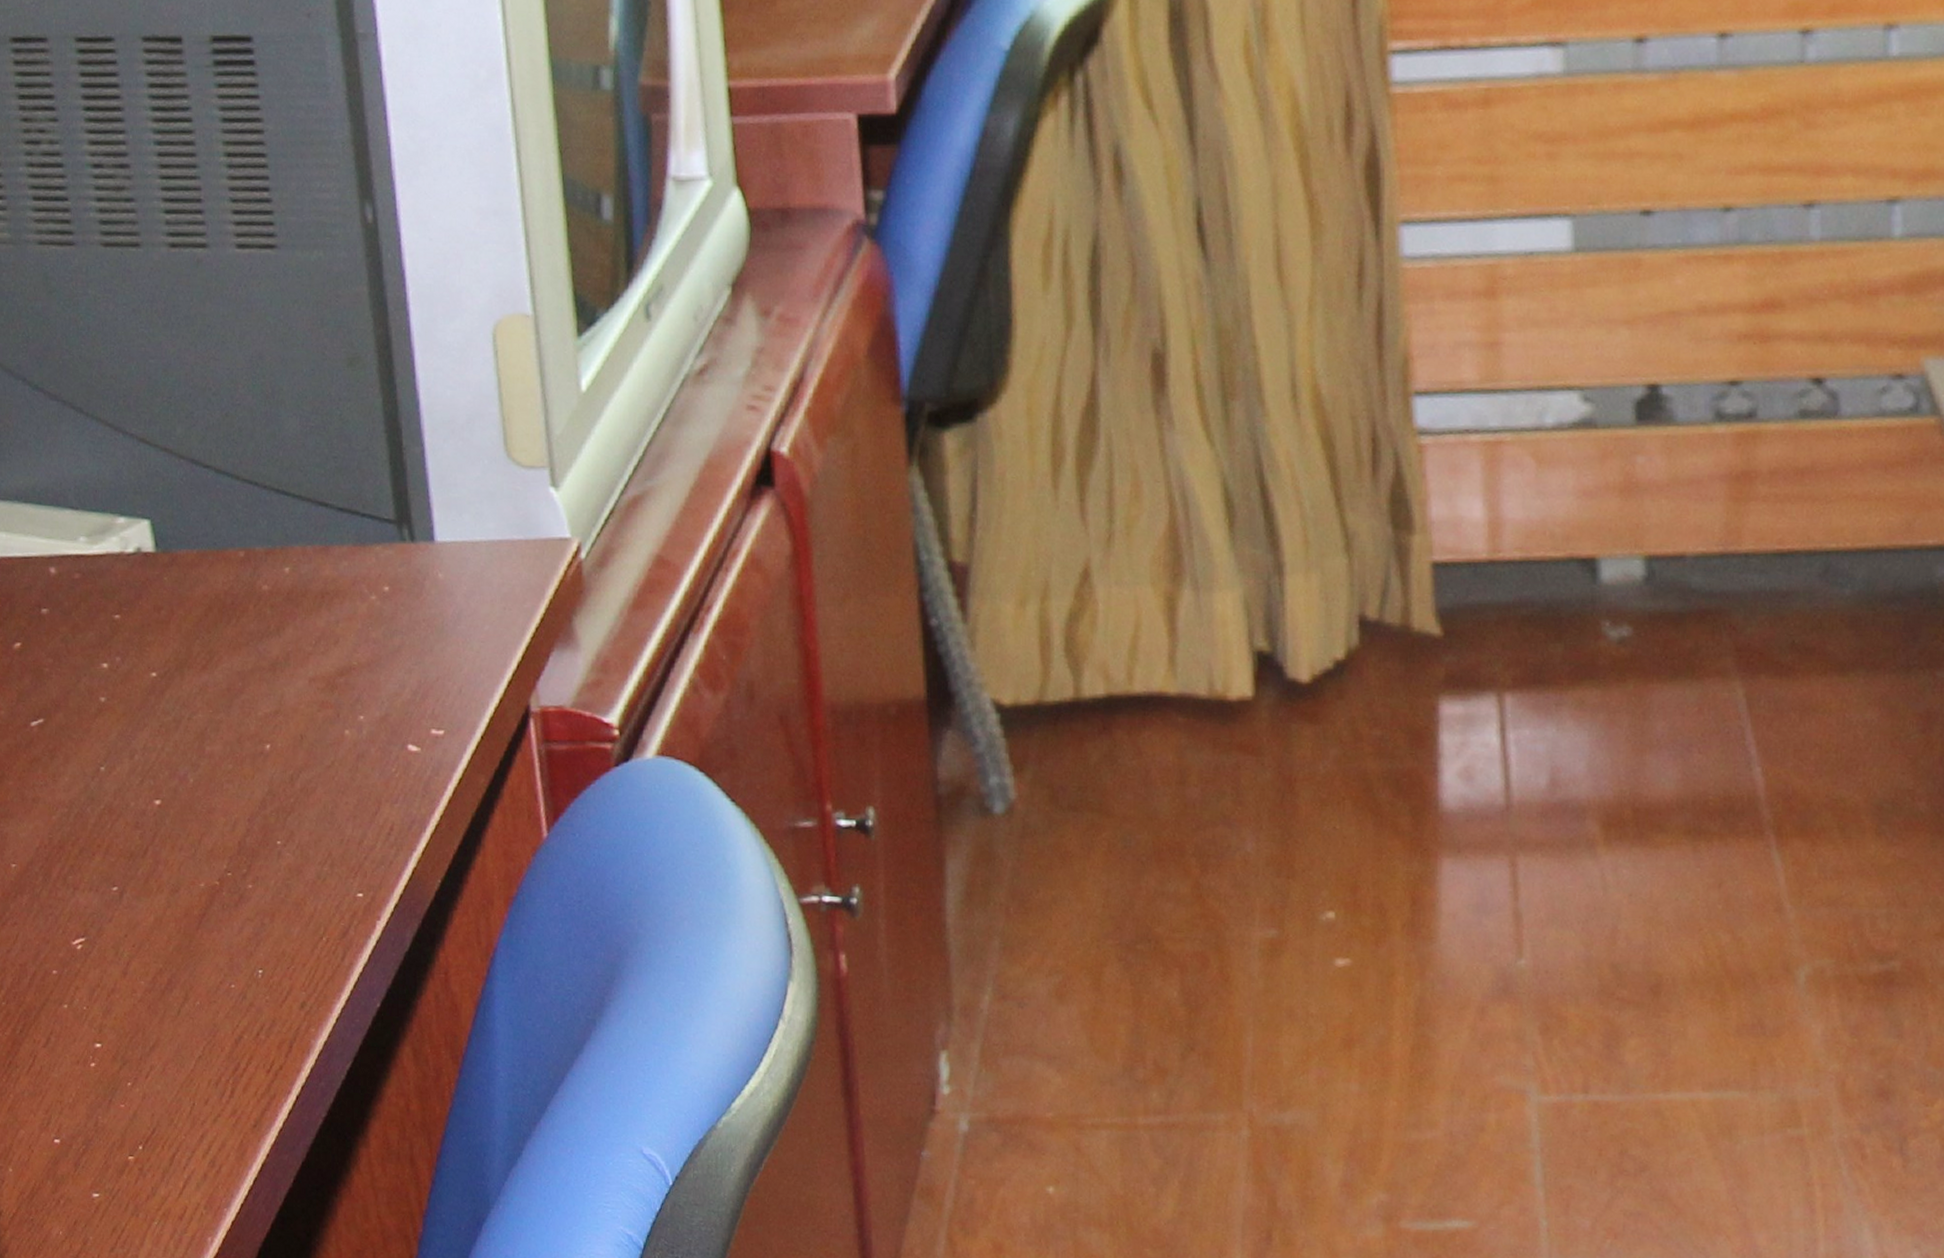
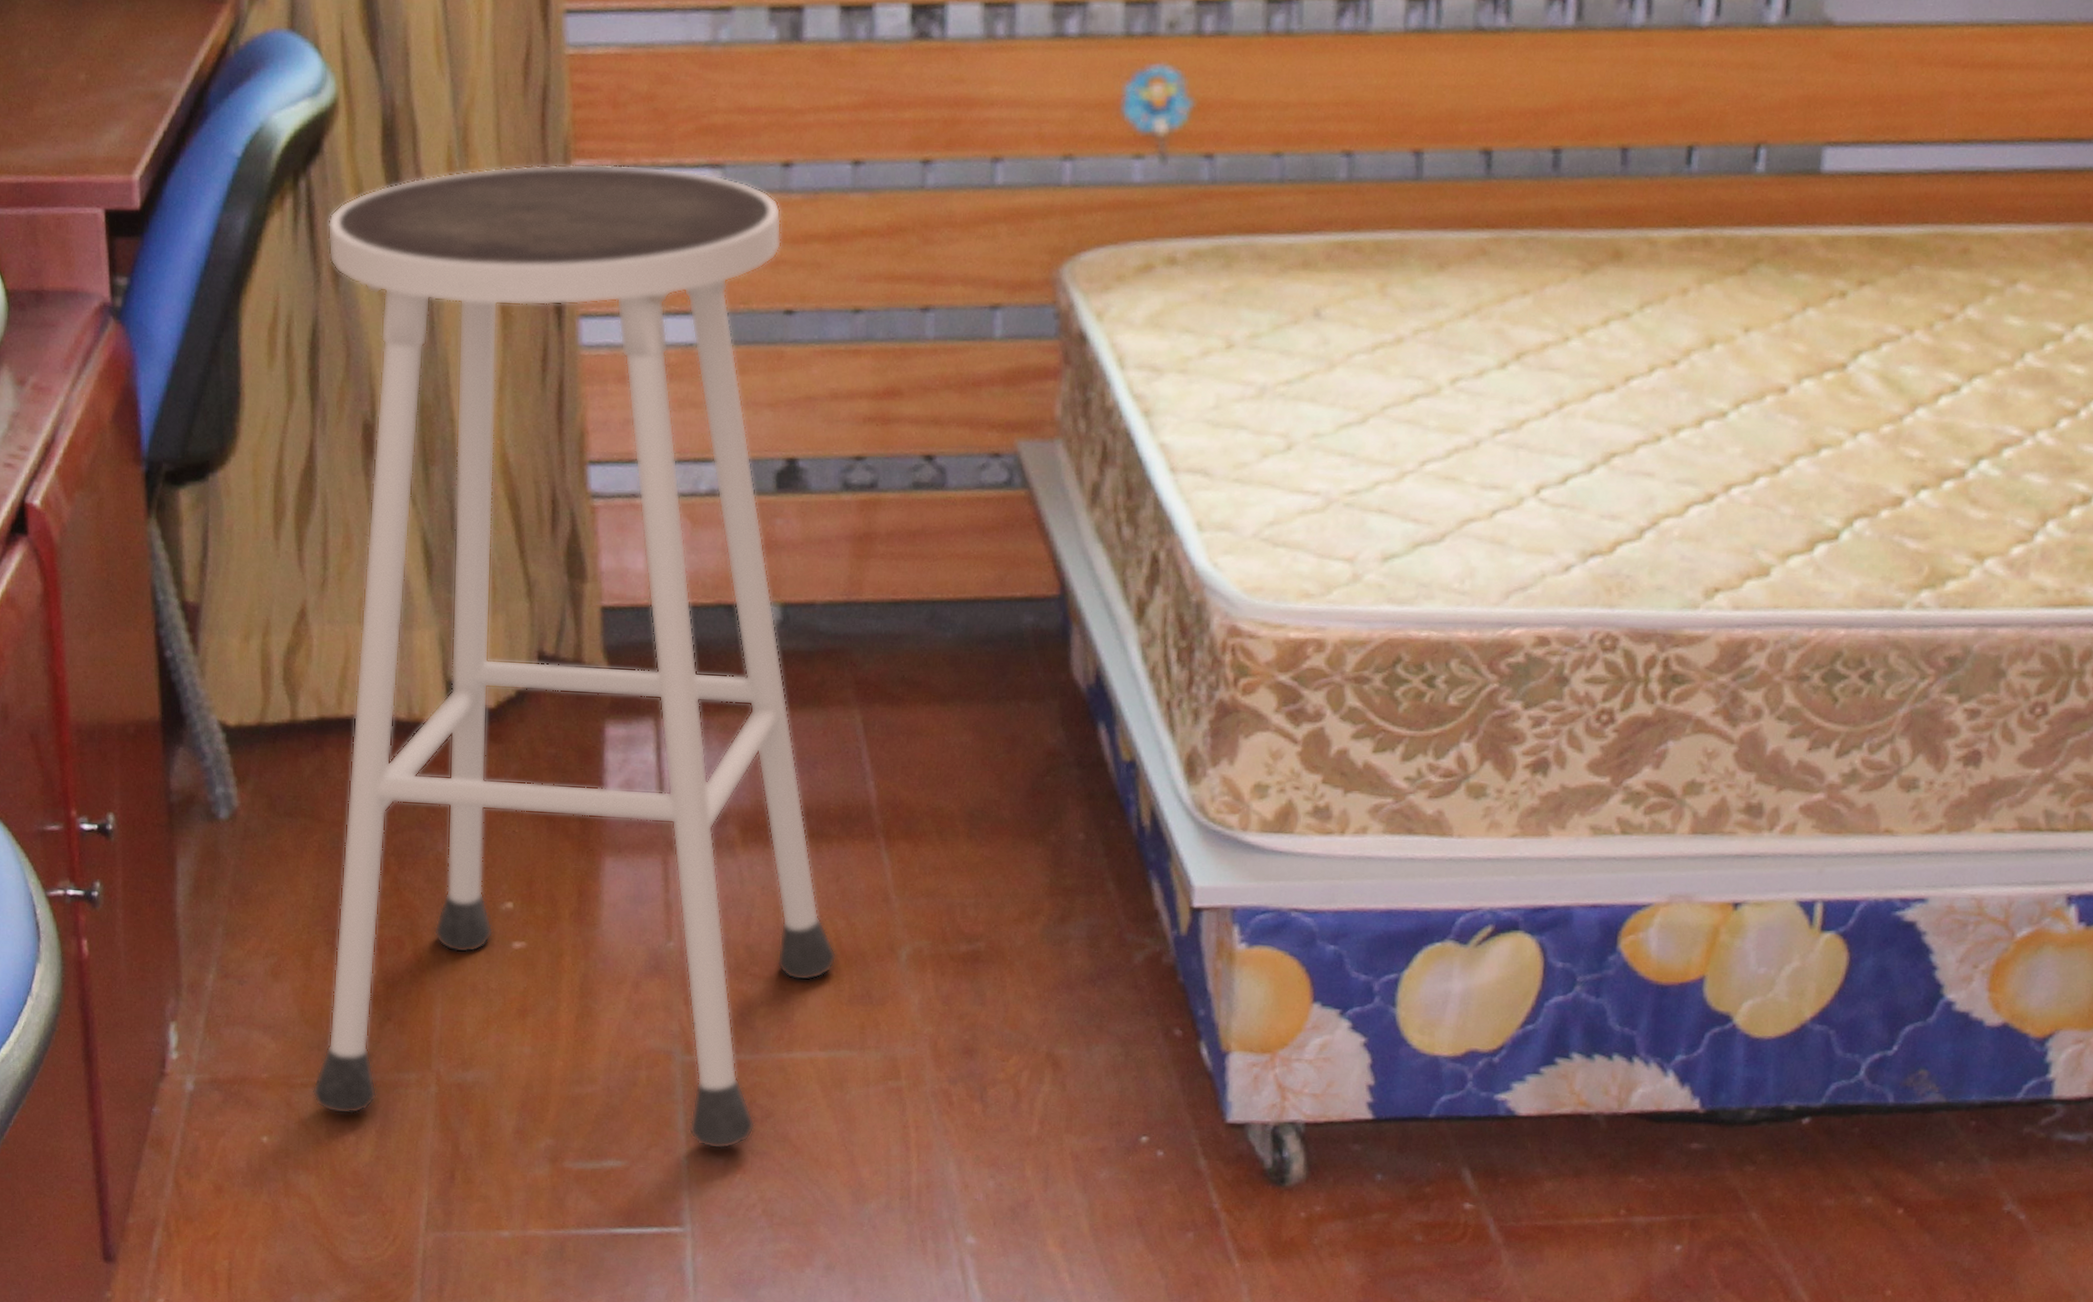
stool: none [1104,45,1722,1209] -> present [312,163,838,1150]

